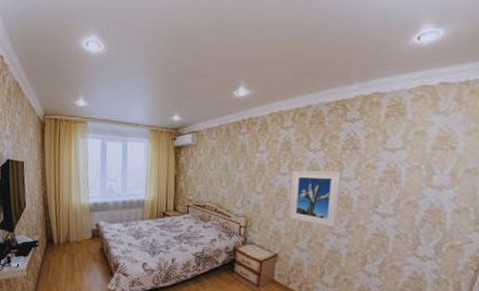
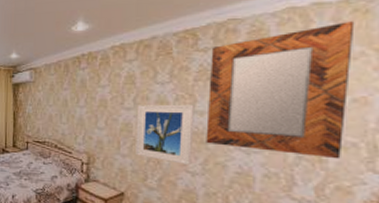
home mirror: none [350,101,472,222] -> present [206,21,355,159]

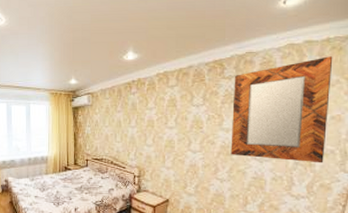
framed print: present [135,104,195,166] -> none [177,123,222,174]

